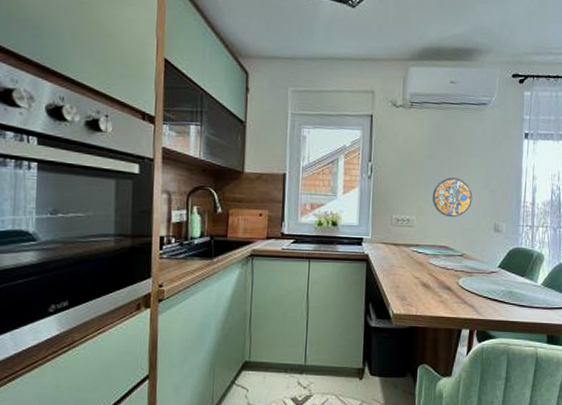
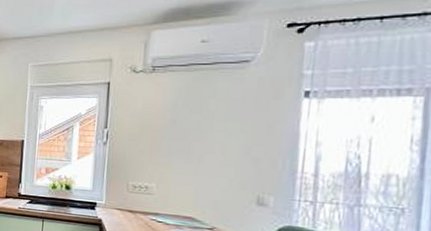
manhole cover: present [432,178,473,218] -> none [175,144,228,187]

